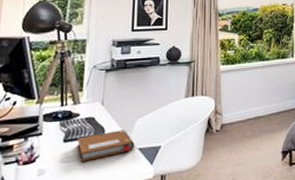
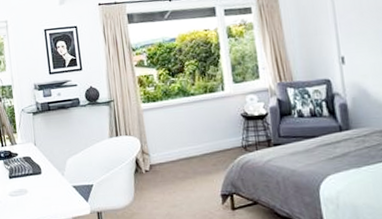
notebook: present [77,130,135,162] -> none [20,168,70,197]

